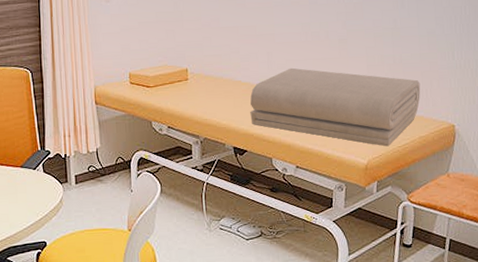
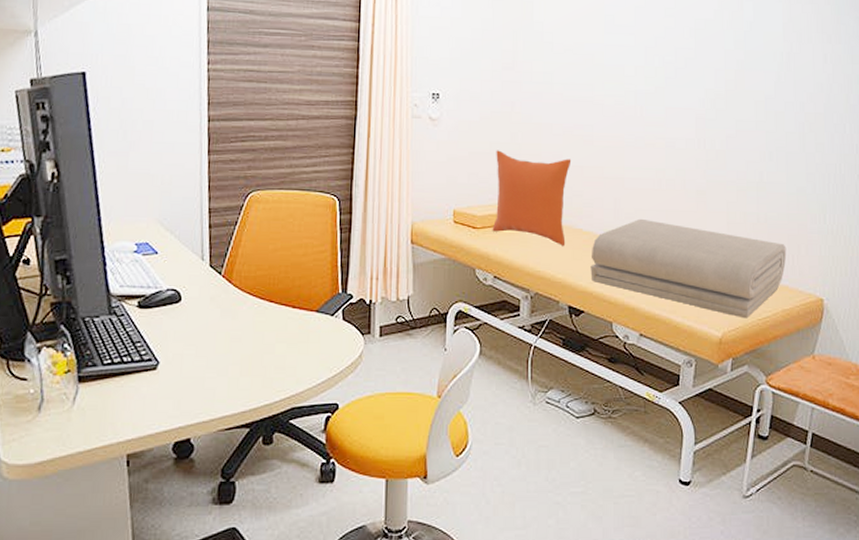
pillow: none [162,18,228,96] -> present [492,150,572,246]

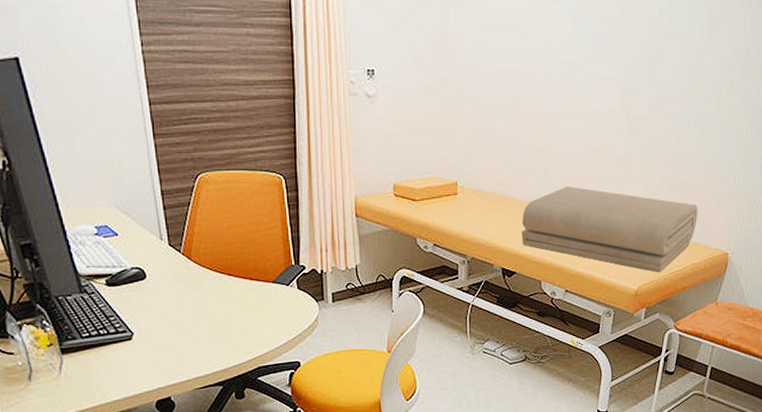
pillow: present [492,150,572,246] -> none [430,125,503,214]

